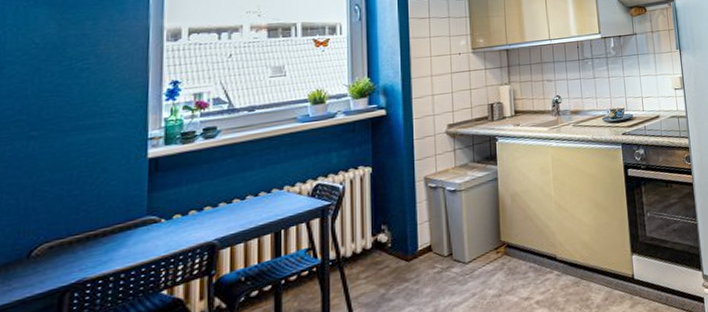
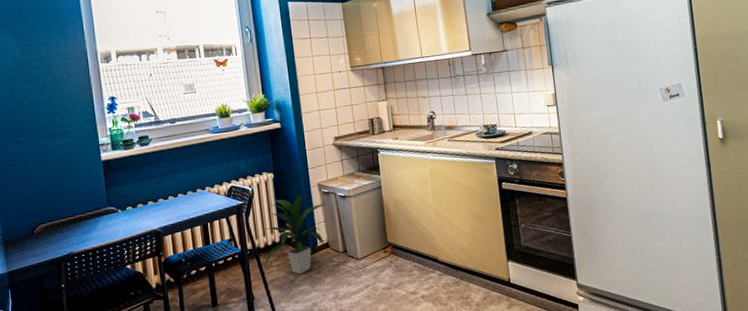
indoor plant: none [348,189,432,286] -> present [264,193,326,274]

